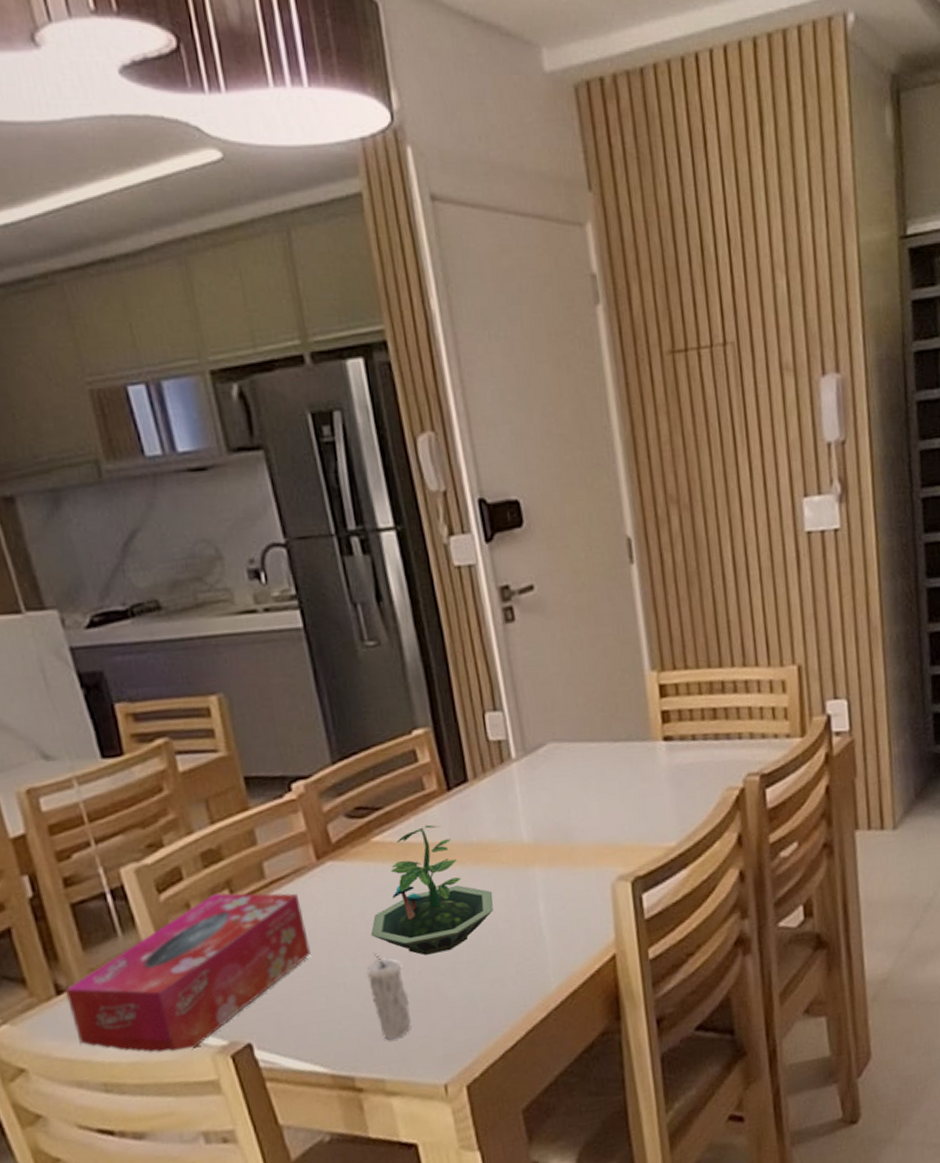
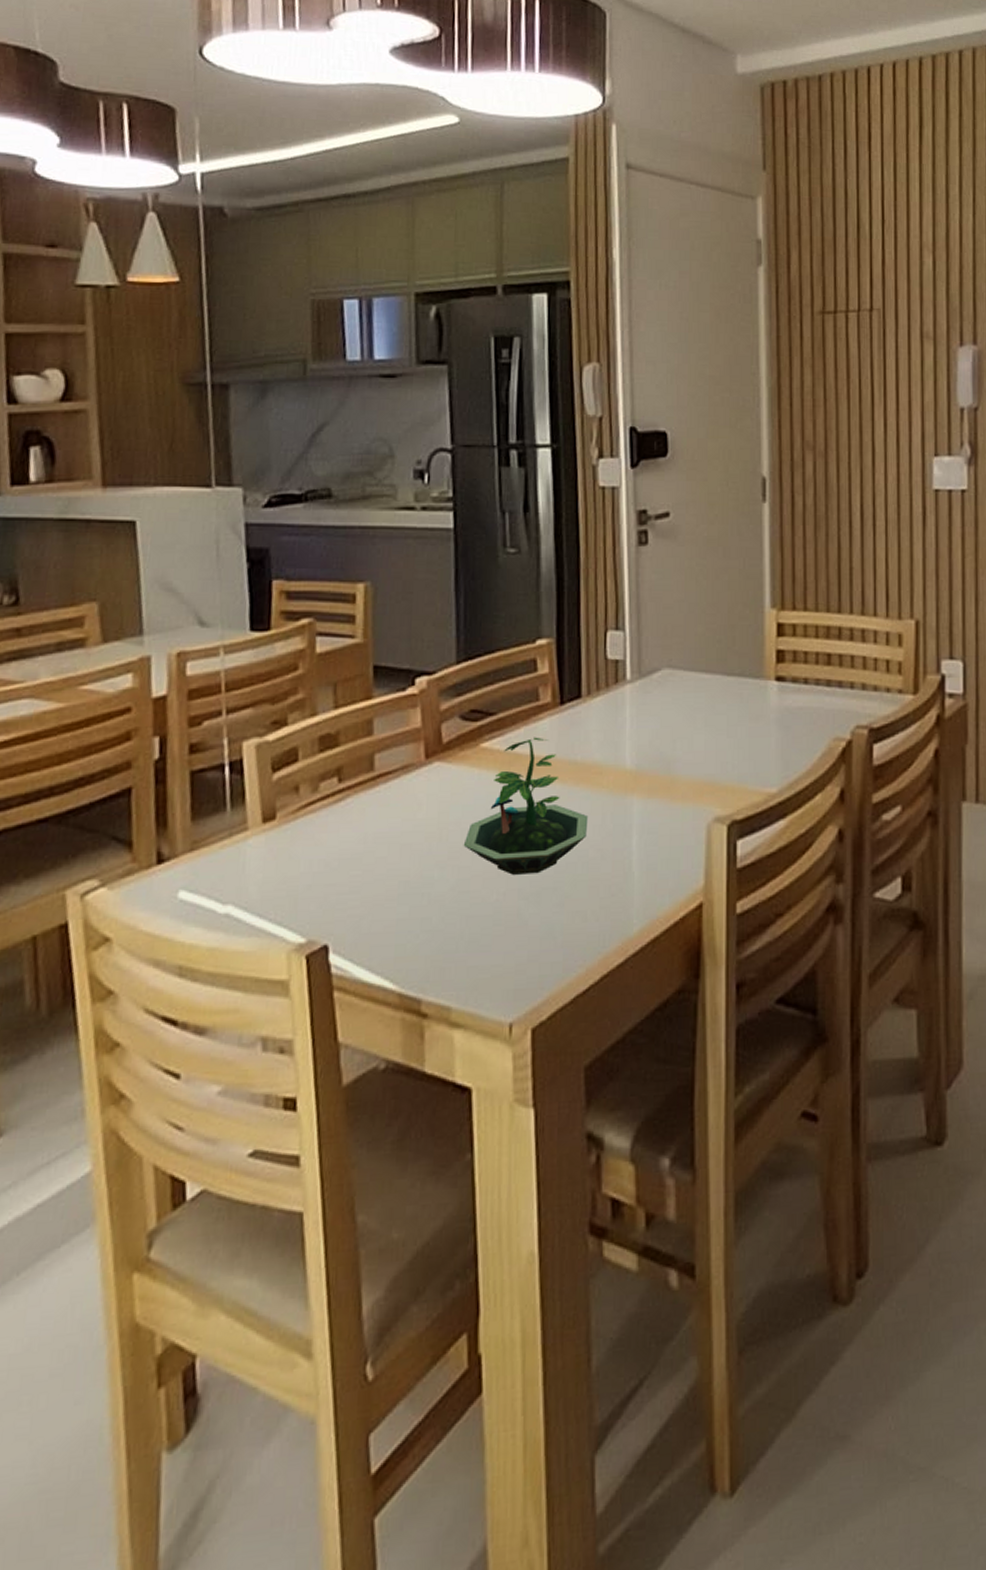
tissue box: present [64,892,311,1054] -> none [165,779,403,943]
candle: present [367,955,412,1041] -> none [453,867,490,965]

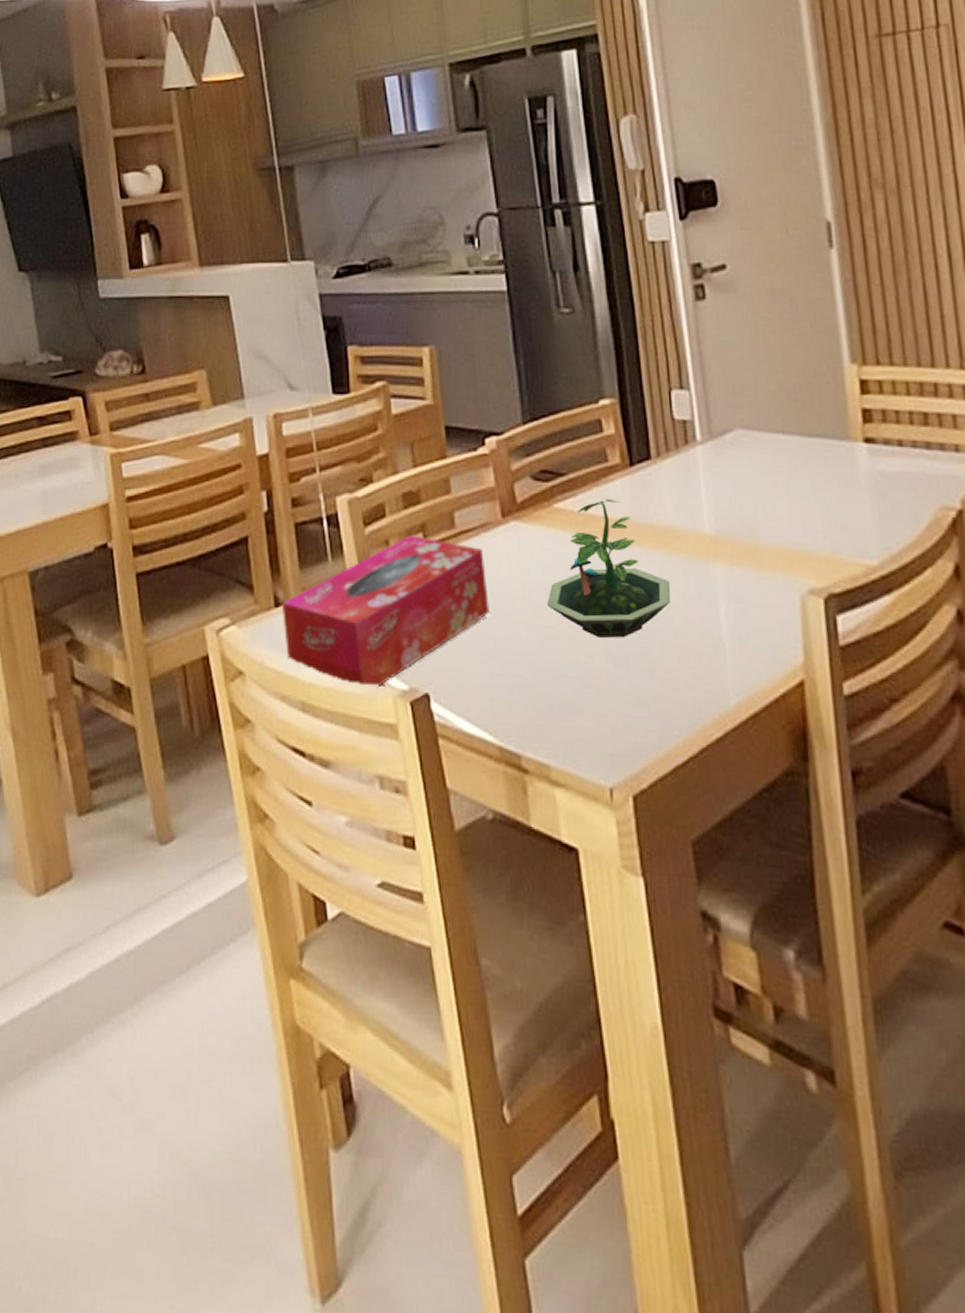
tissue box: none [165,779,403,943] -> present [281,535,489,688]

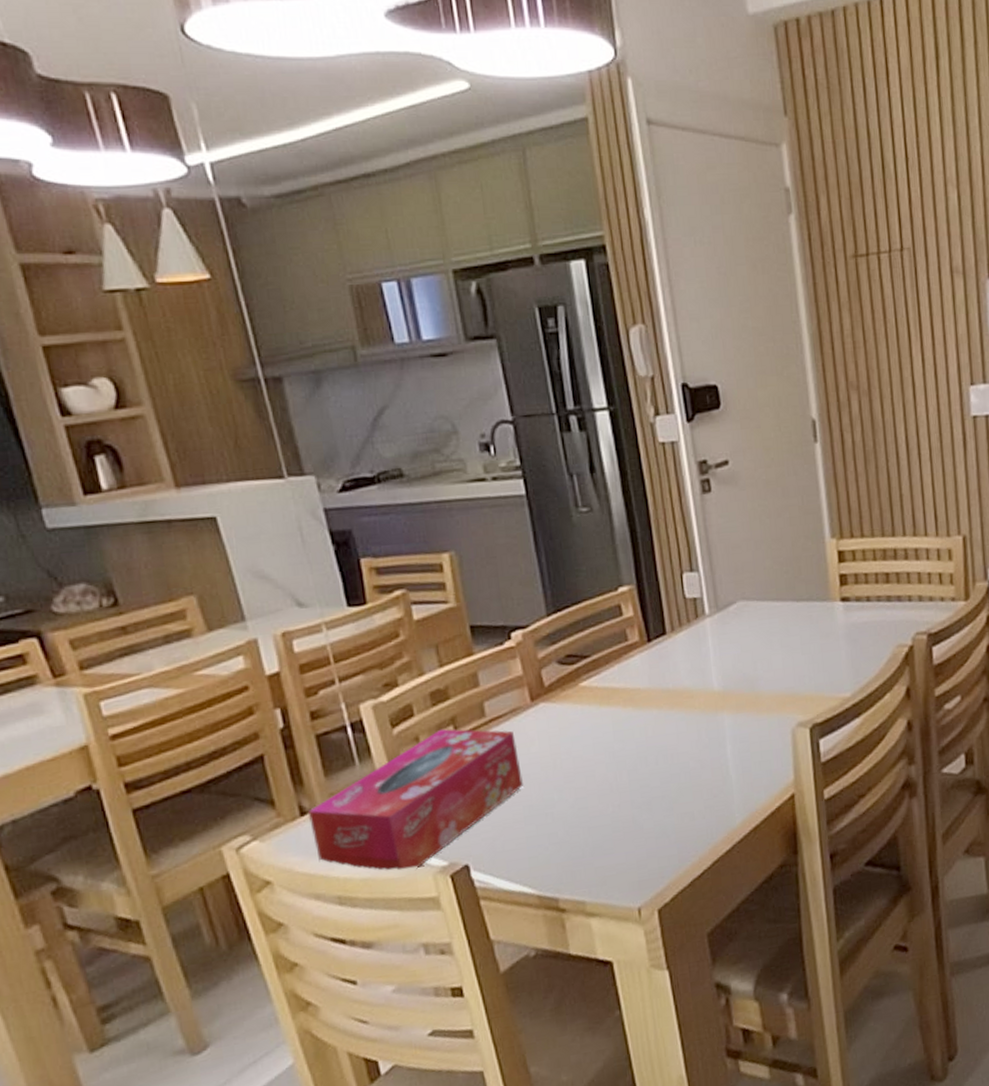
terrarium: present [546,498,671,638] -> none [576,672,686,790]

